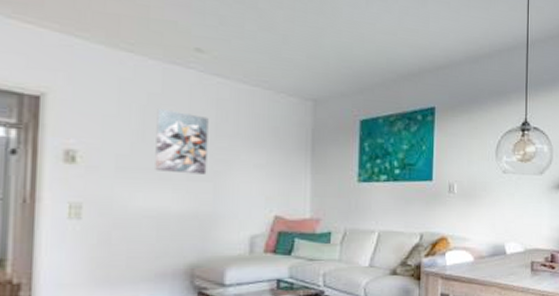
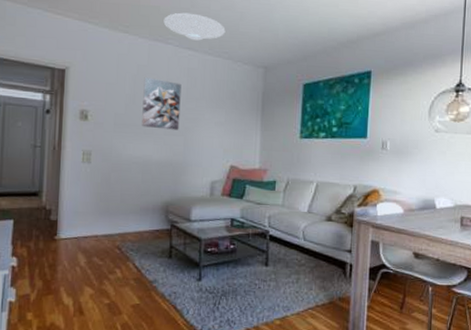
ceiling light: none [182,30,265,66] -> present [163,12,226,41]

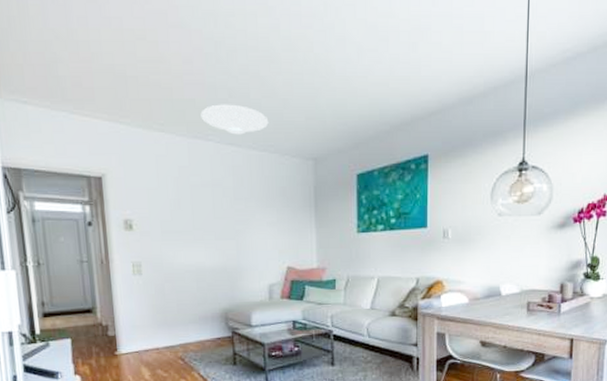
wall art: present [142,77,182,130] -> none [187,179,230,234]

